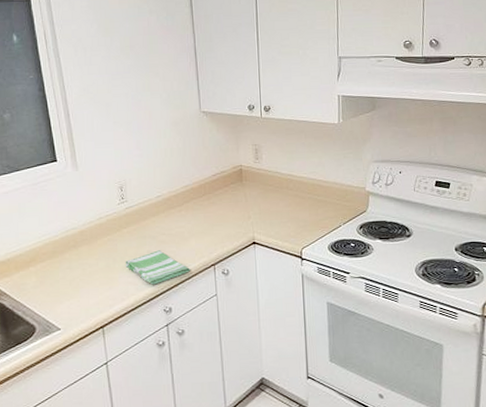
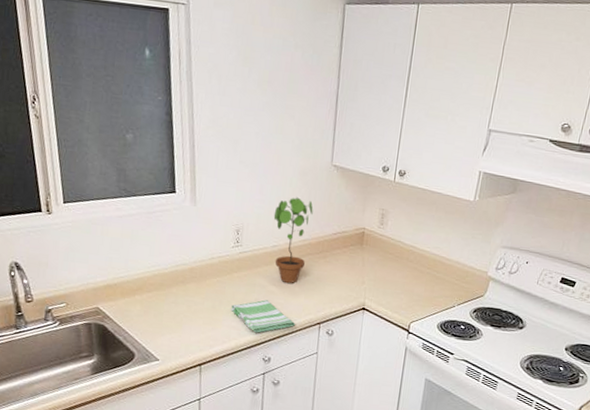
potted plant: none [153,146,190,230] -> present [273,197,313,283]

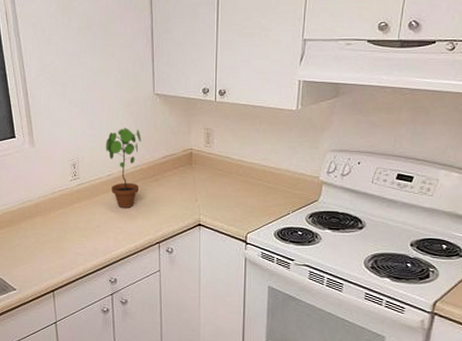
dish towel: present [231,300,295,333] -> none [75,226,136,257]

